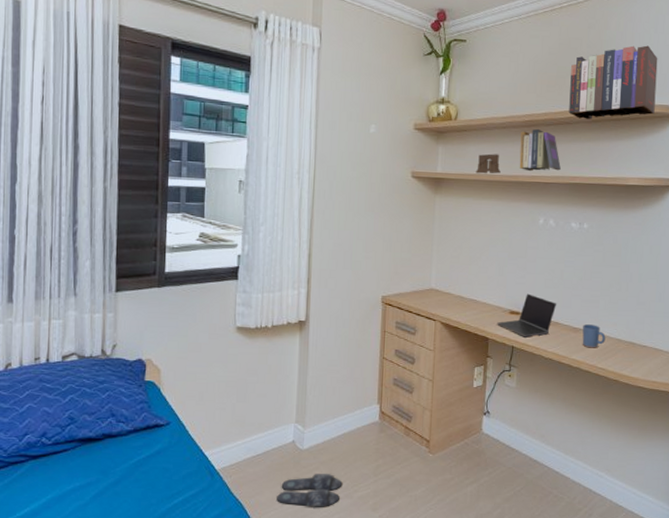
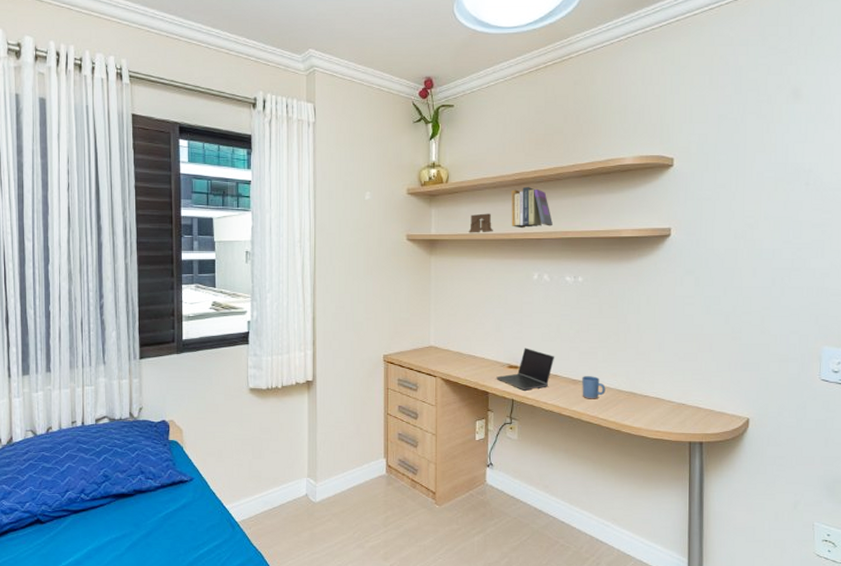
slippers: present [277,473,343,507] -> none [293,524,354,557]
books: present [569,45,658,119] -> none [558,97,647,174]

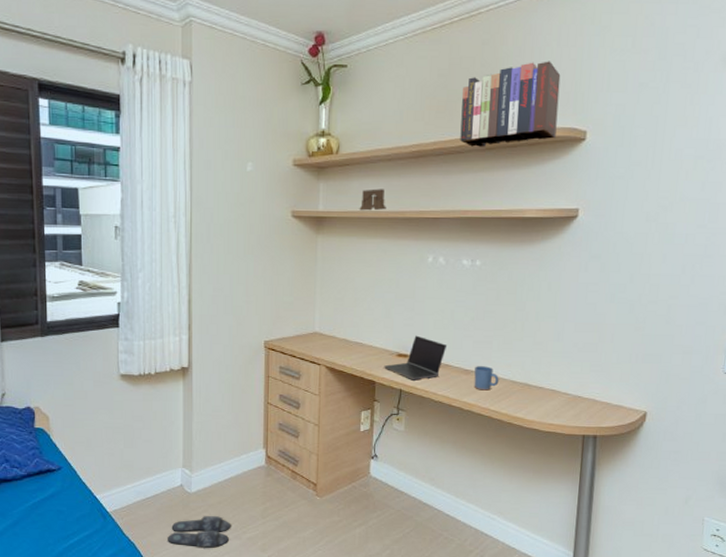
slippers: none [293,524,354,557] -> present [168,515,231,548]
books: present [511,187,553,229] -> none [406,160,451,207]
books: none [558,97,647,174] -> present [460,61,561,147]

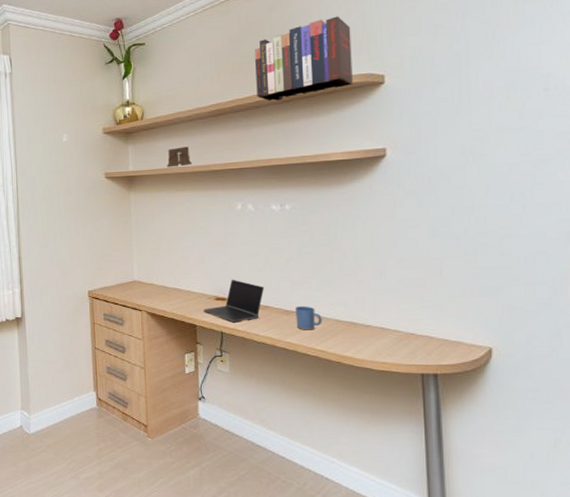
slippers: present [168,515,231,548] -> none [11,455,69,487]

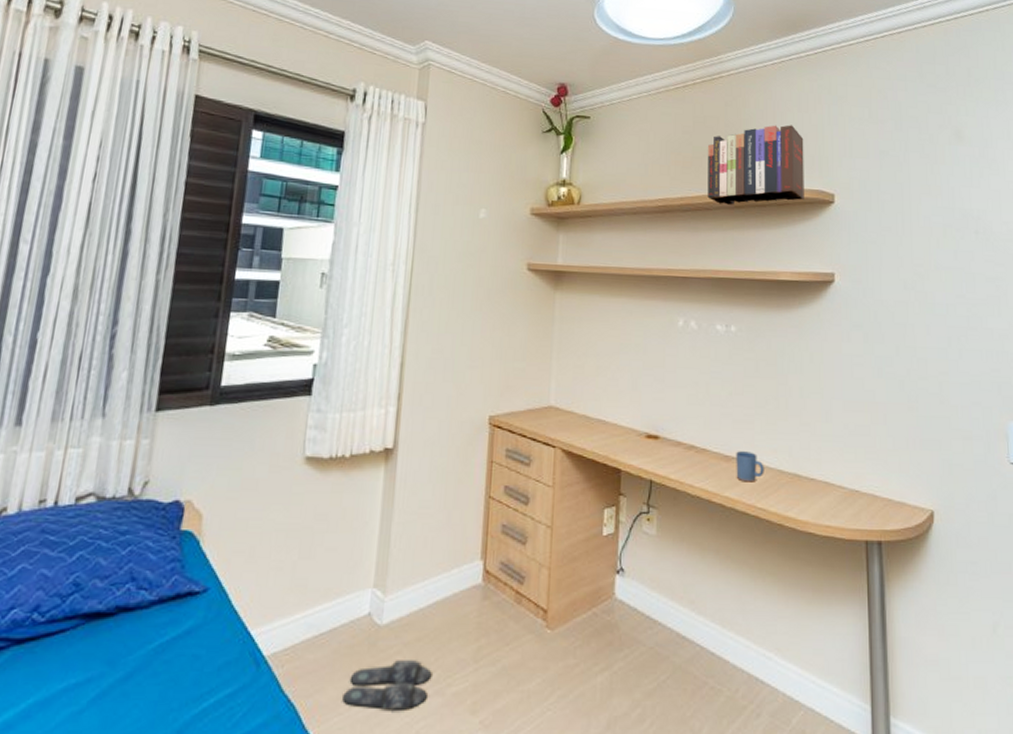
slippers: none [11,455,69,487] -> present [342,659,432,710]
bookend: present [166,146,192,168] -> none [602,243,632,267]
laptop computer: present [203,279,265,323] -> none [631,412,704,469]

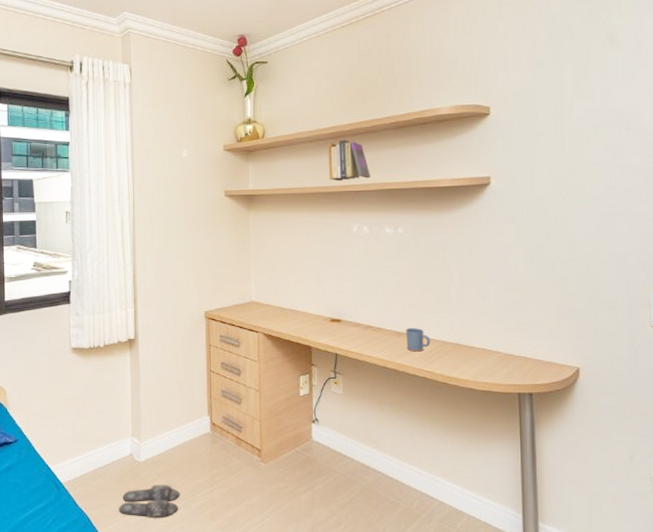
books: none [653,215,701,264] -> present [328,140,370,182]
books: present [707,125,804,205] -> none [373,48,462,126]

